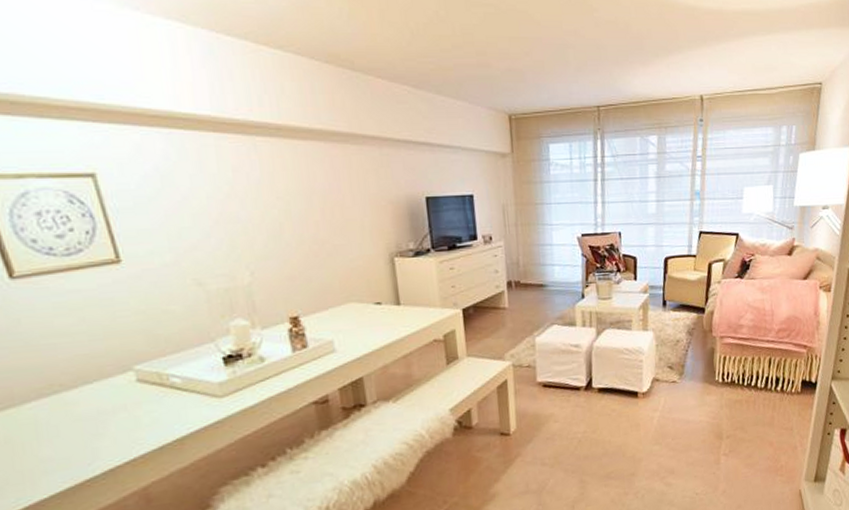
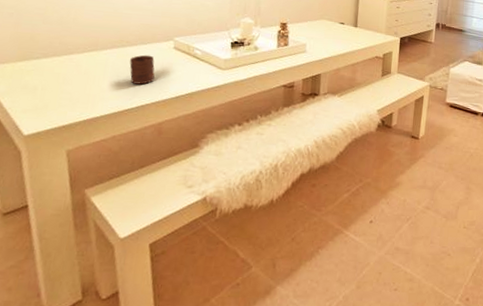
cup: none [73,397,119,443] -> present [129,55,155,85]

